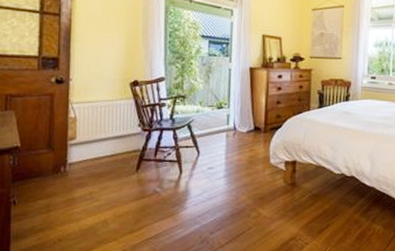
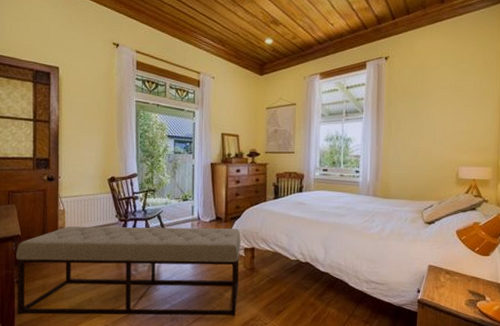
bench: none [13,136,281,241] -> present [16,226,241,316]

